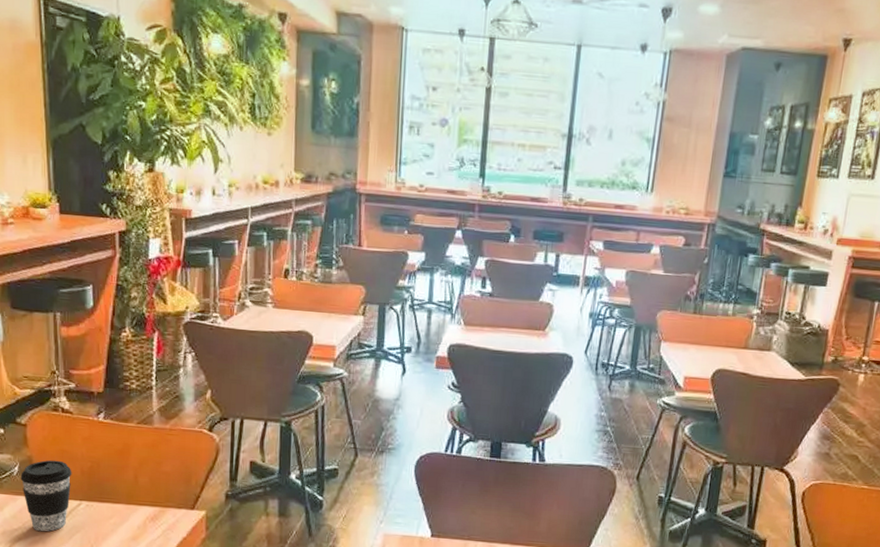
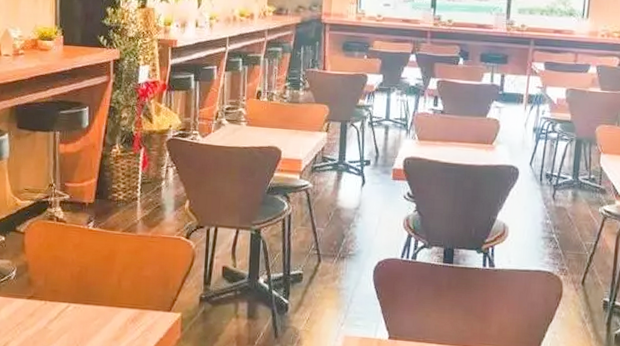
coffee cup: present [20,460,72,532] -> none [17,265,63,332]

